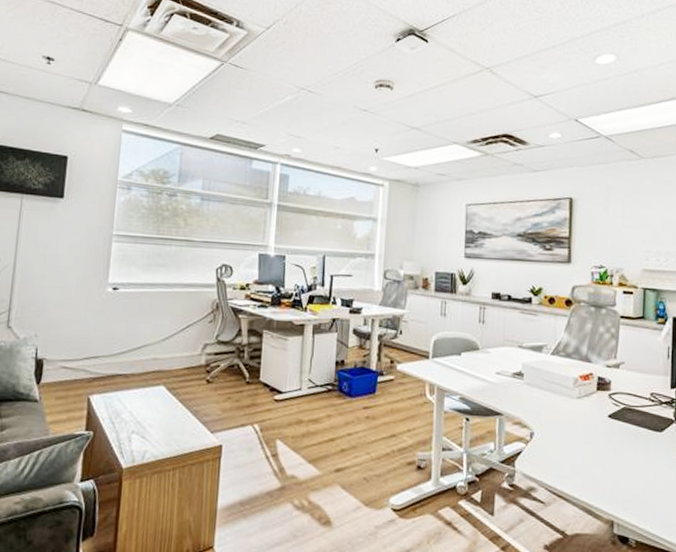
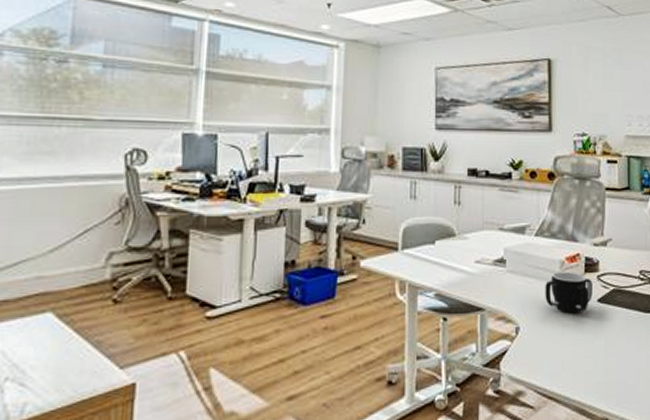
mug: none [558,388,604,426] -> present [545,272,592,314]

